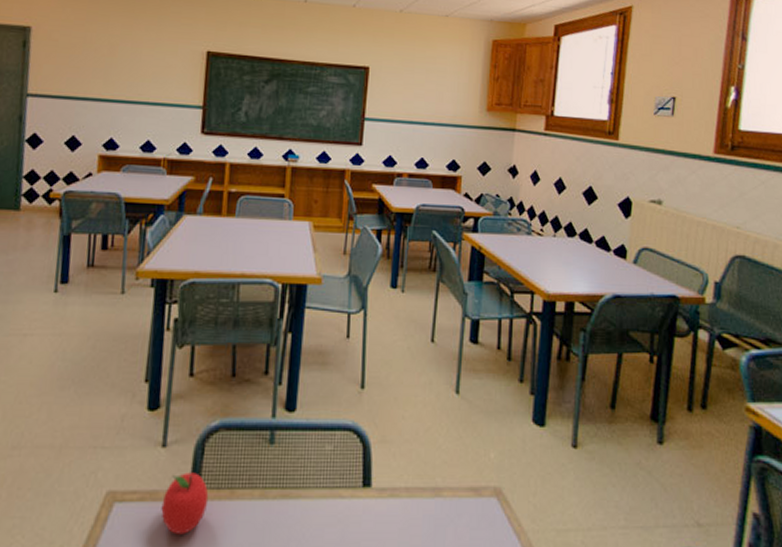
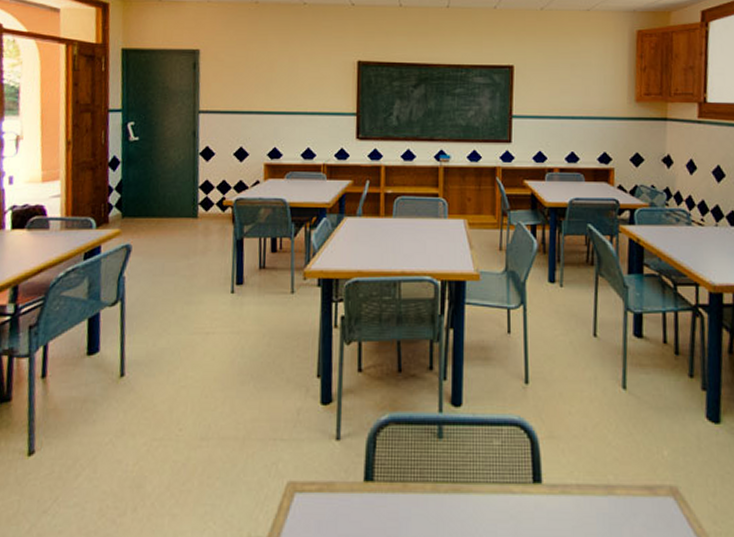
apple: present [161,472,209,535] -> none [338,465,383,526]

